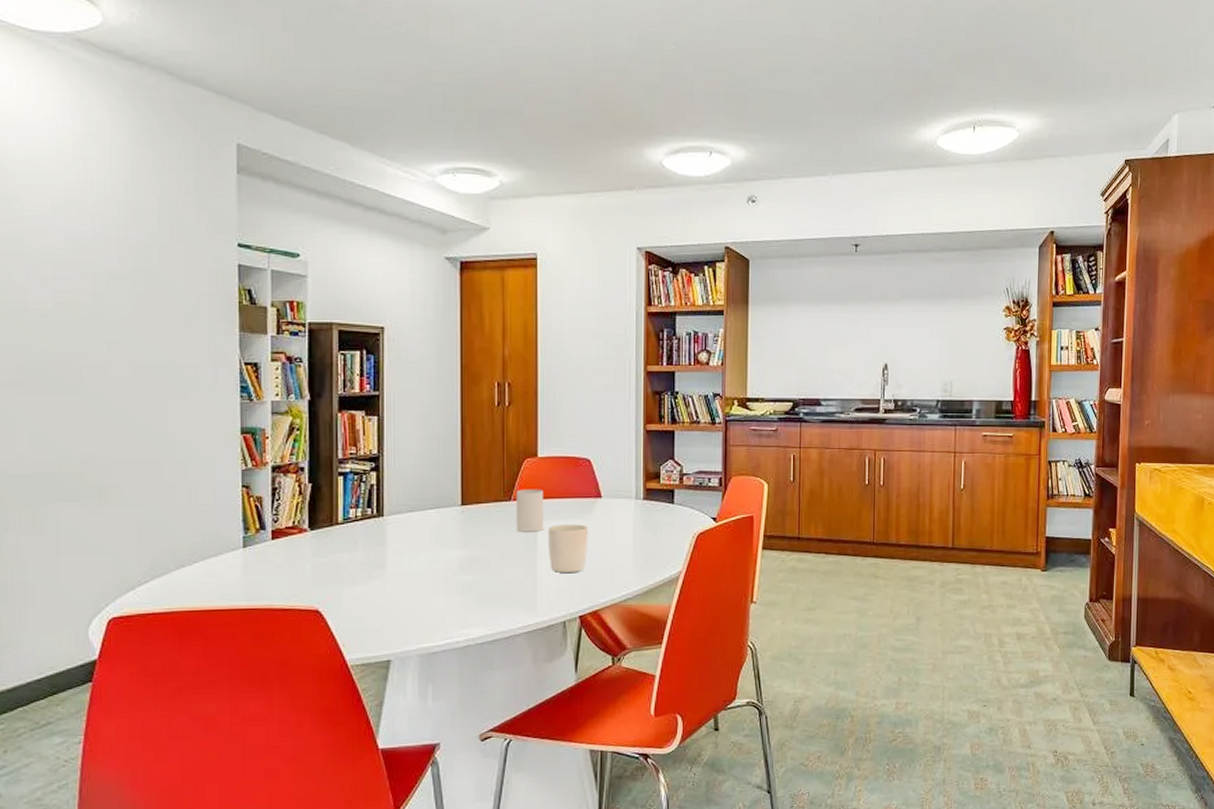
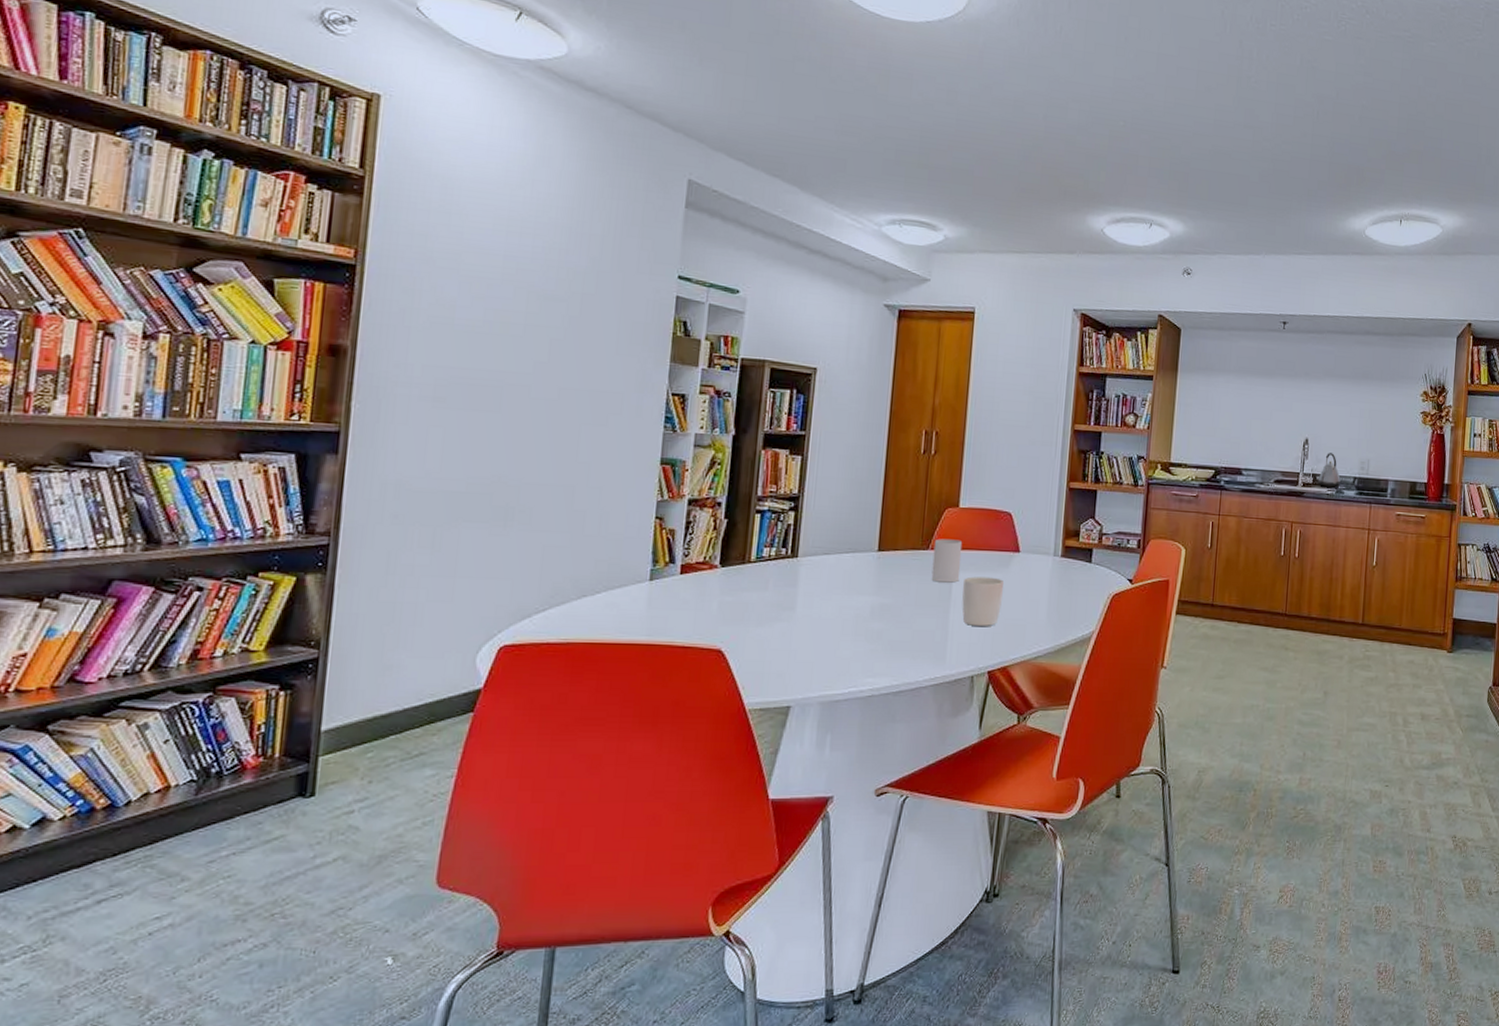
kettle: none [899,377,923,414] -> present [1318,453,1341,489]

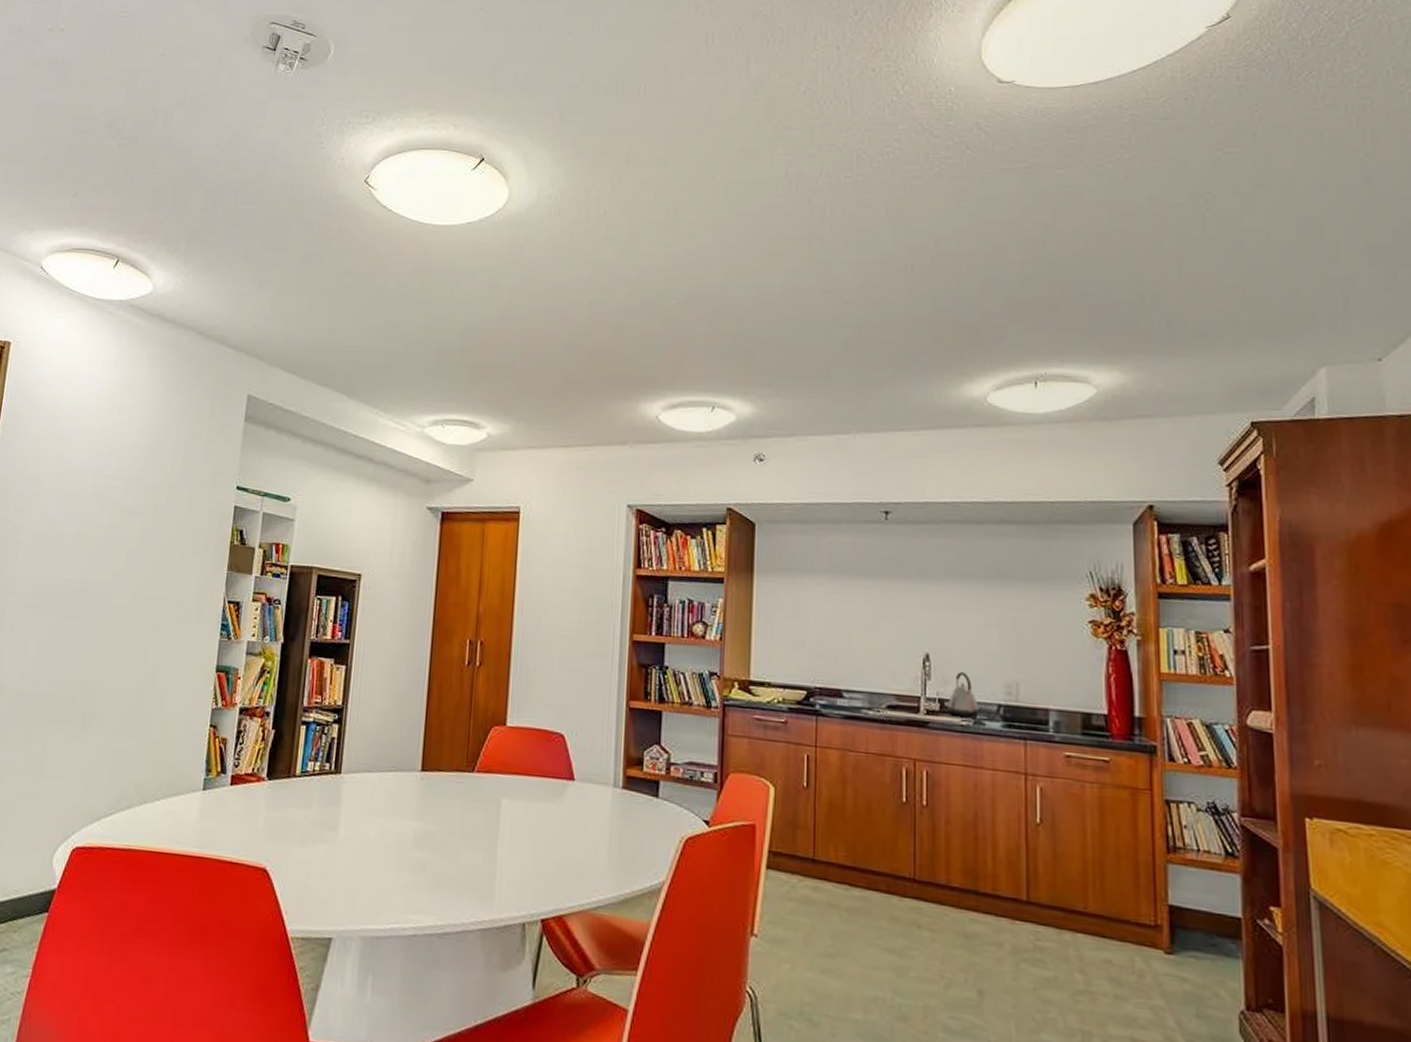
cup: present [931,538,963,583] -> none [477,760,511,812]
mug: present [962,576,1005,627] -> none [511,806,558,866]

